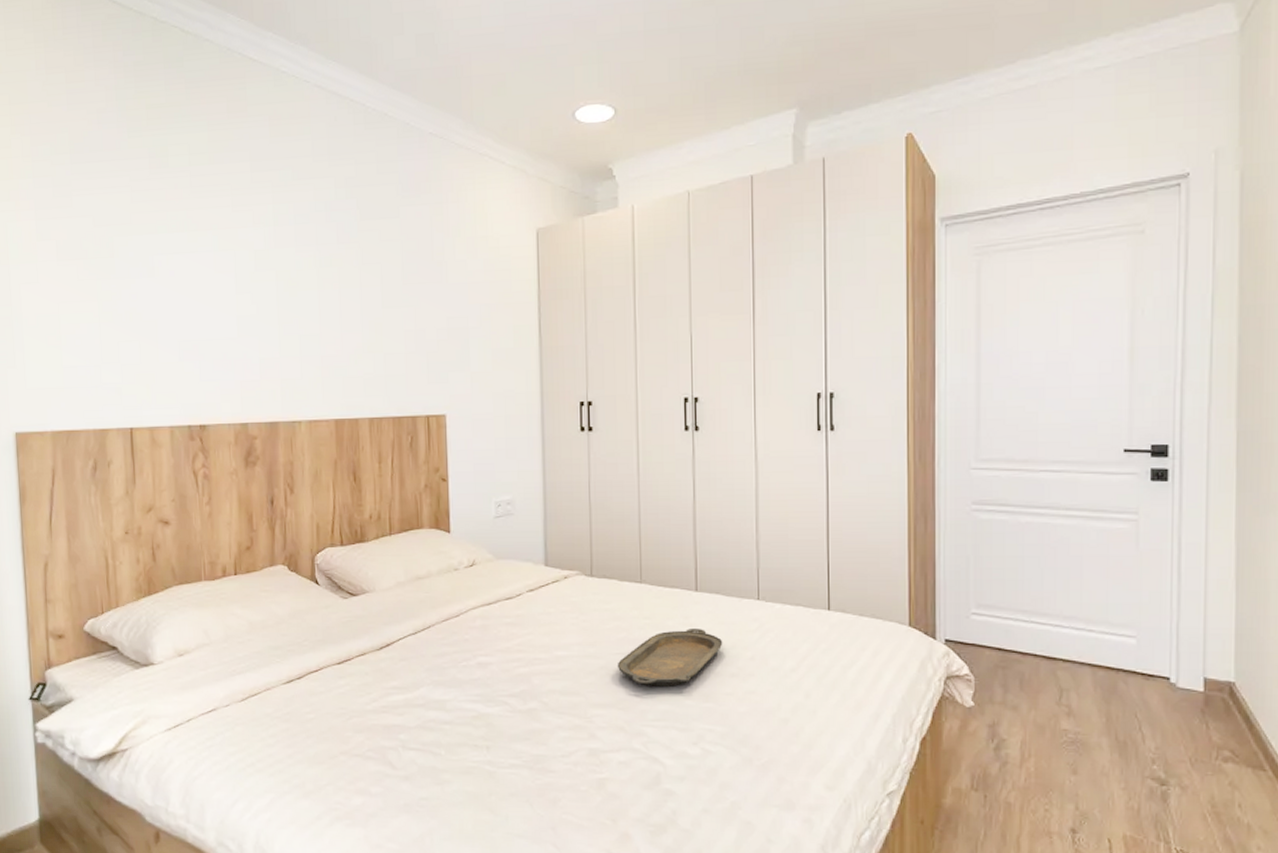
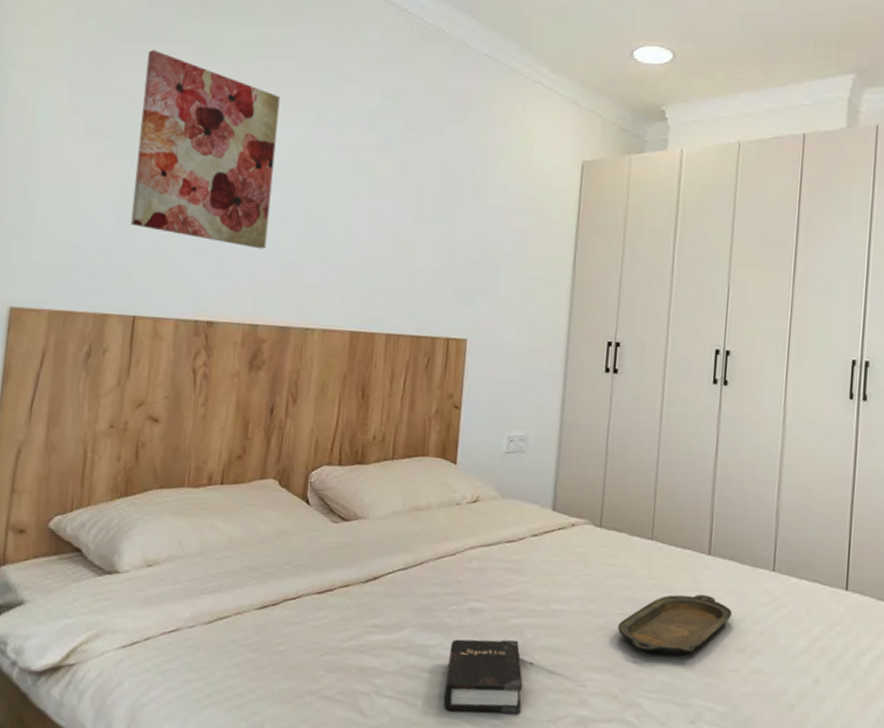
wall art: none [105,168,245,351] -> present [130,50,280,249]
hardback book: none [464,687,536,756] -> present [443,639,523,714]

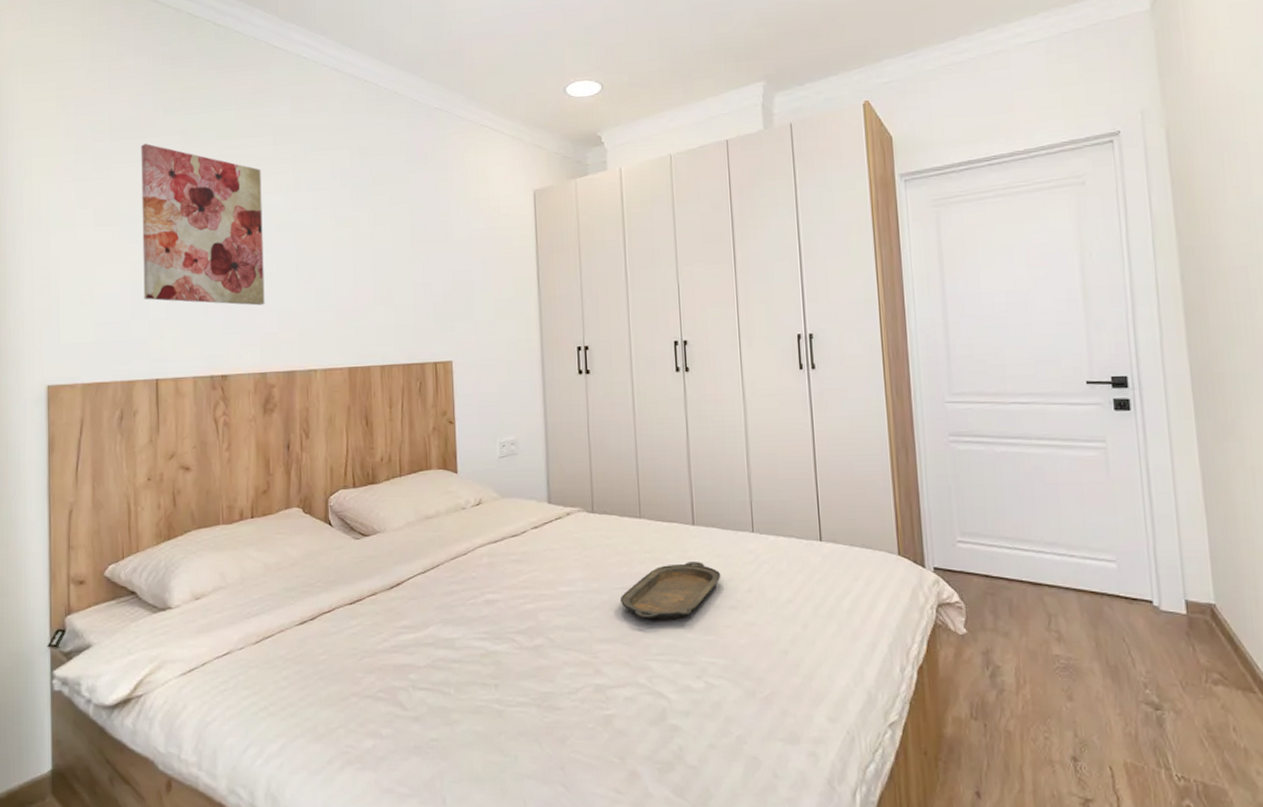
hardback book: present [443,639,523,714] -> none [472,623,544,695]

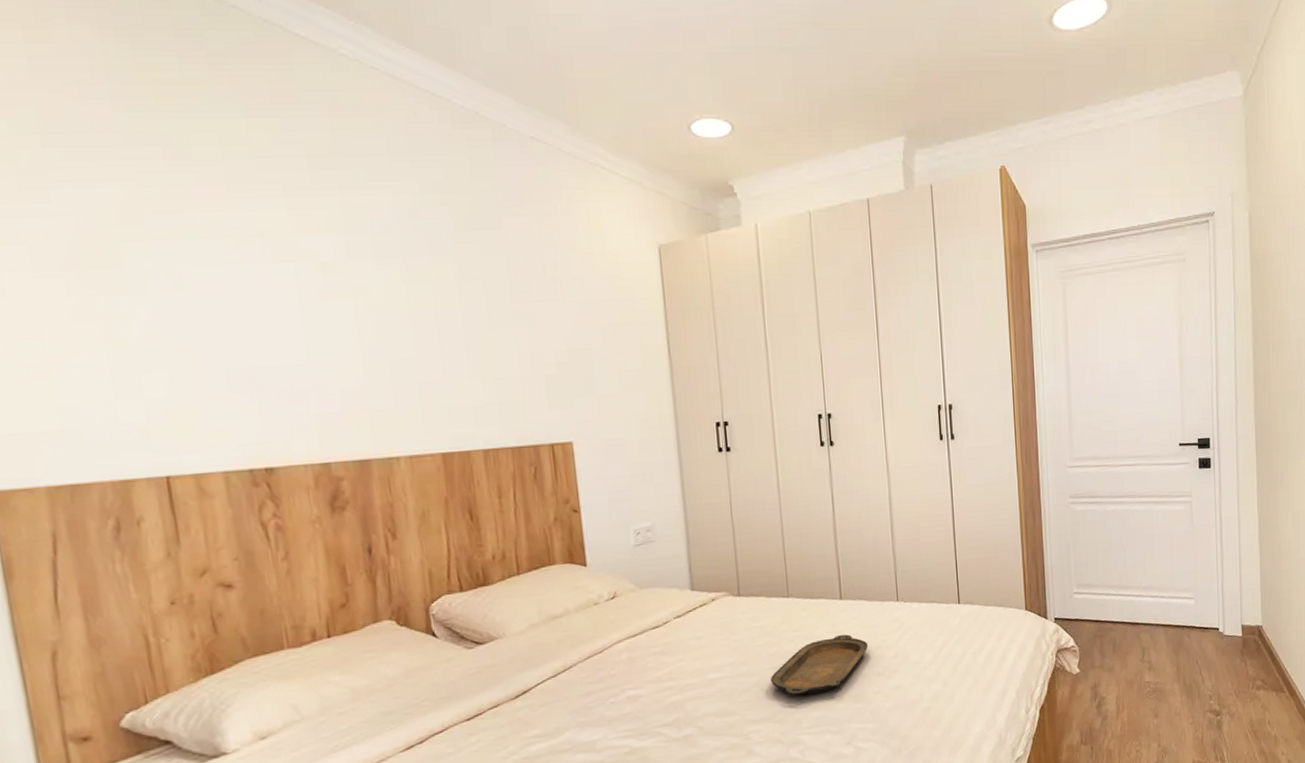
wall art: present [141,143,265,306] -> none [97,156,318,380]

